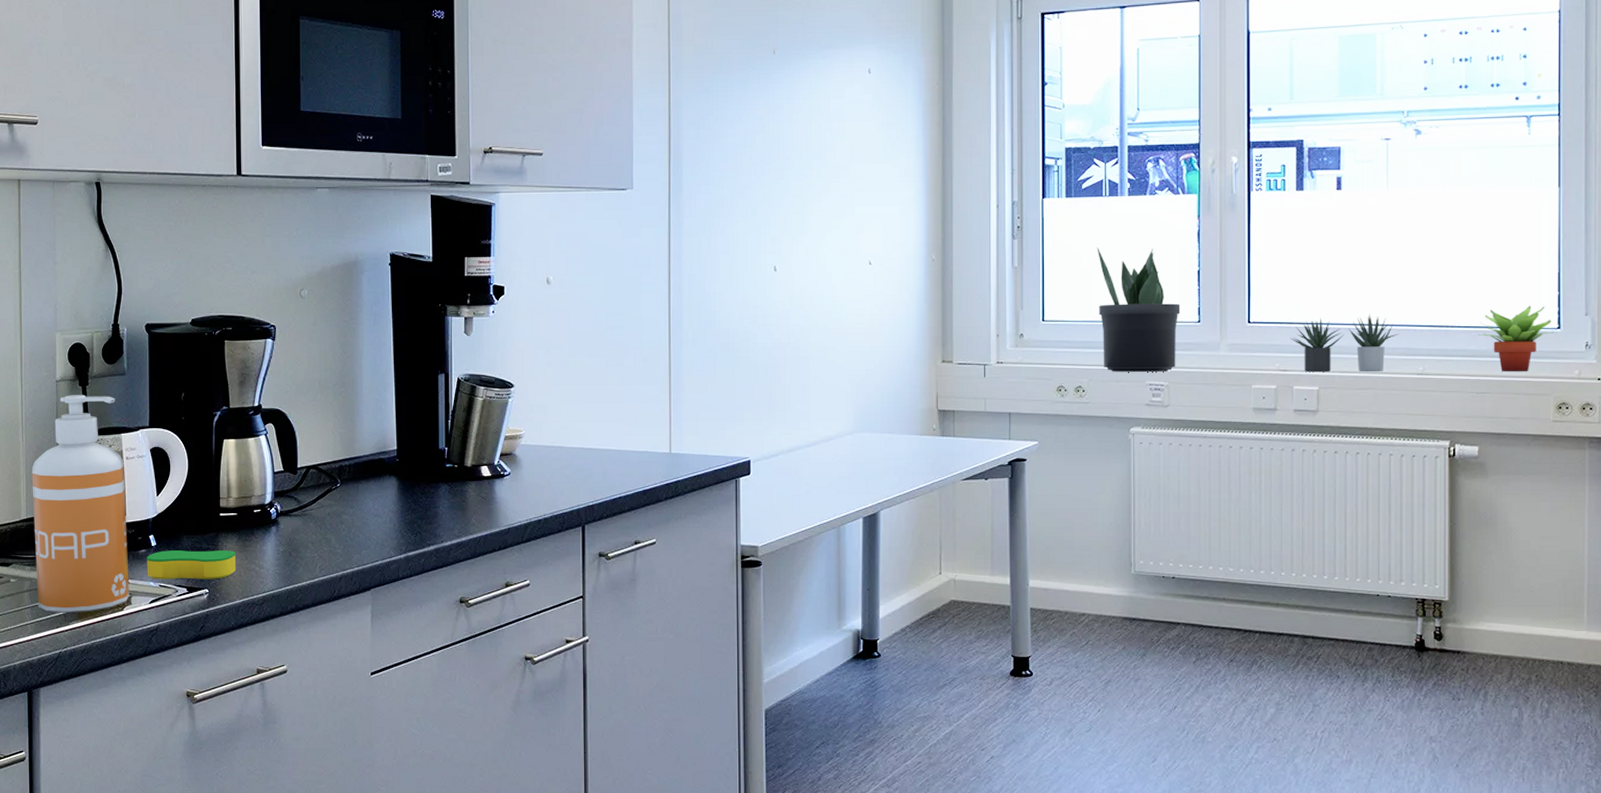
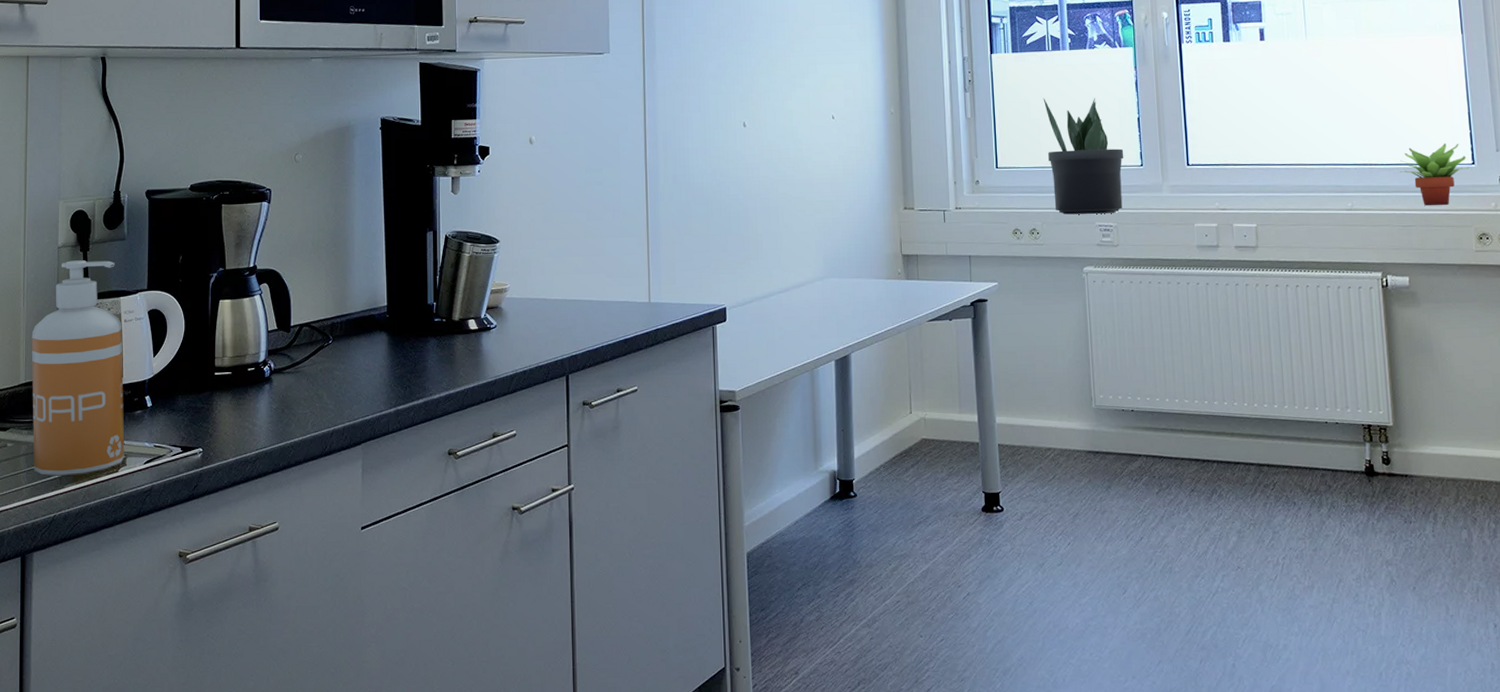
sponge: present [146,550,236,580] -> none [142,409,229,440]
succulent plant: present [1290,313,1398,373] -> none [1226,154,1326,211]

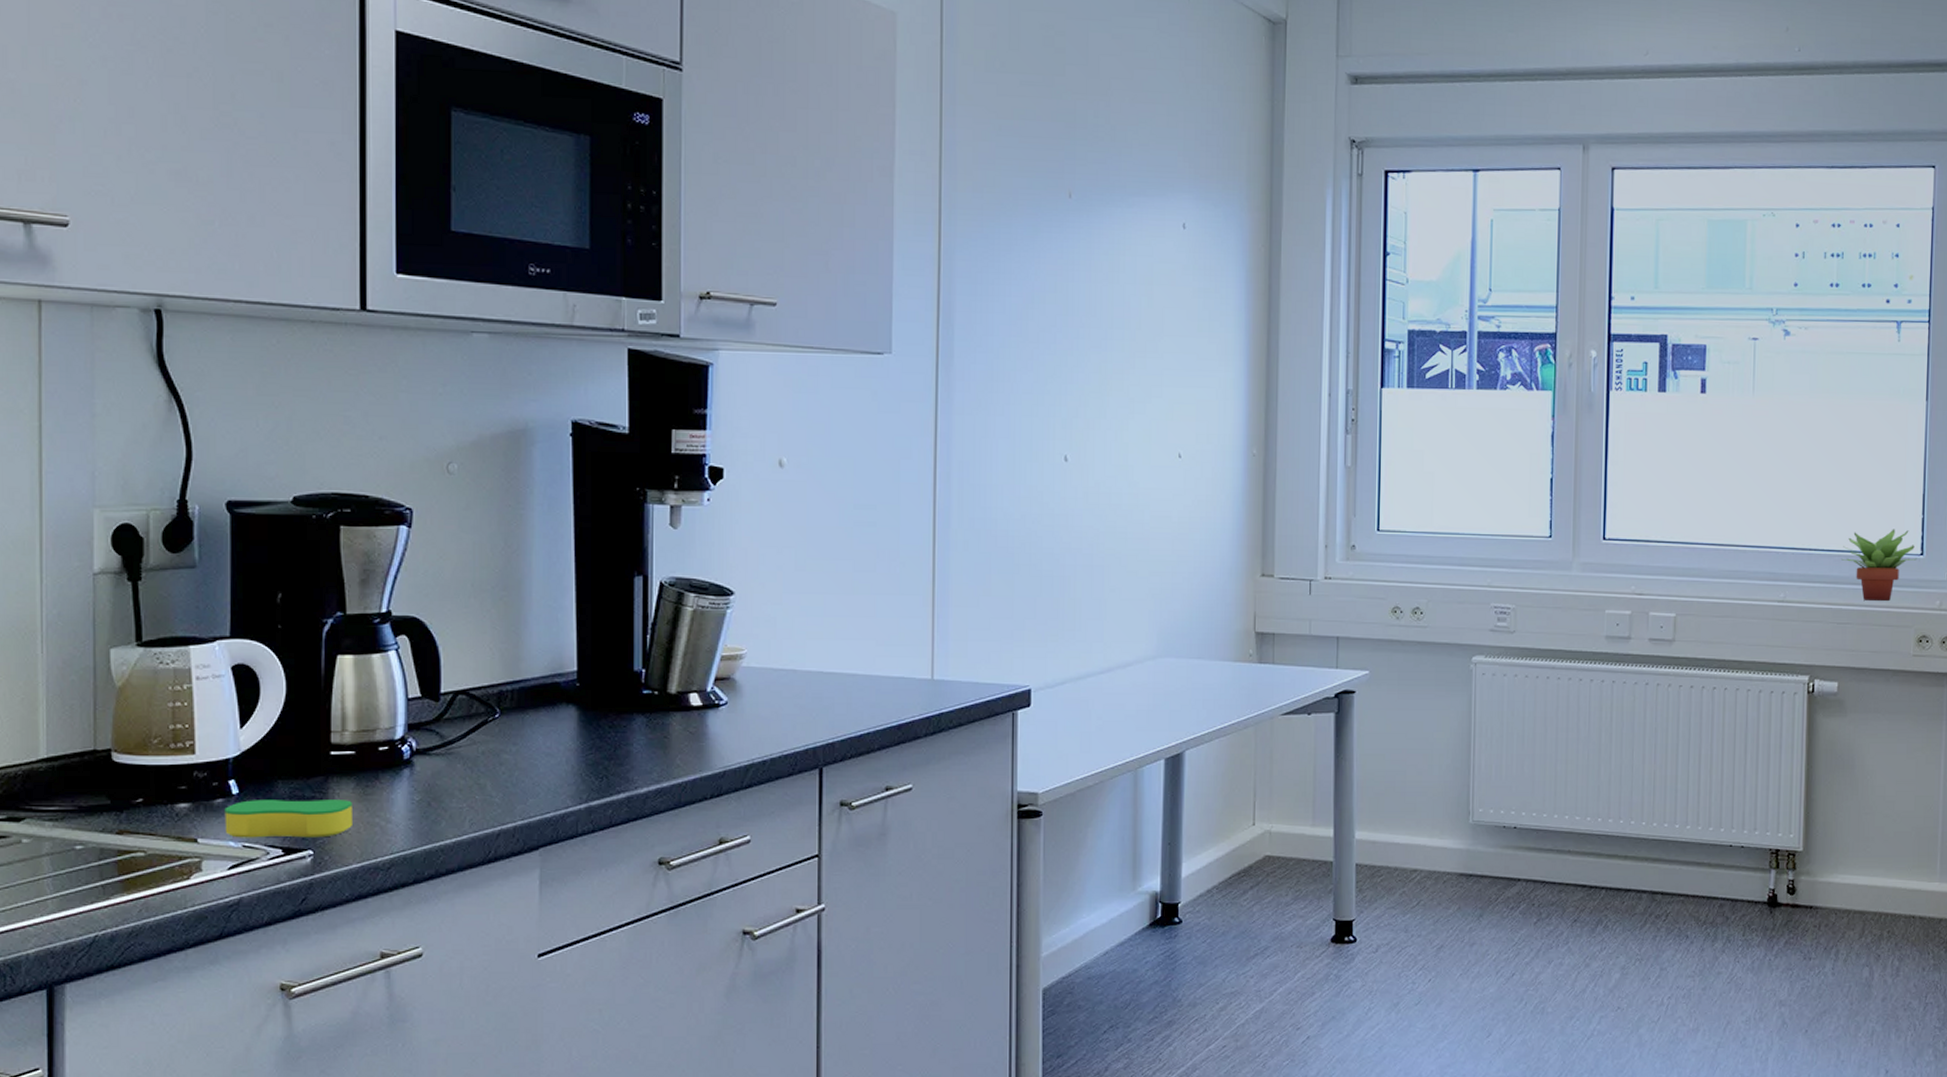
soap dispenser: present [31,260,125,476] -> none [55,593,199,884]
sponge: none [142,409,229,440] -> present [224,800,352,838]
planter: present [1043,98,1124,215] -> none [1440,447,1531,593]

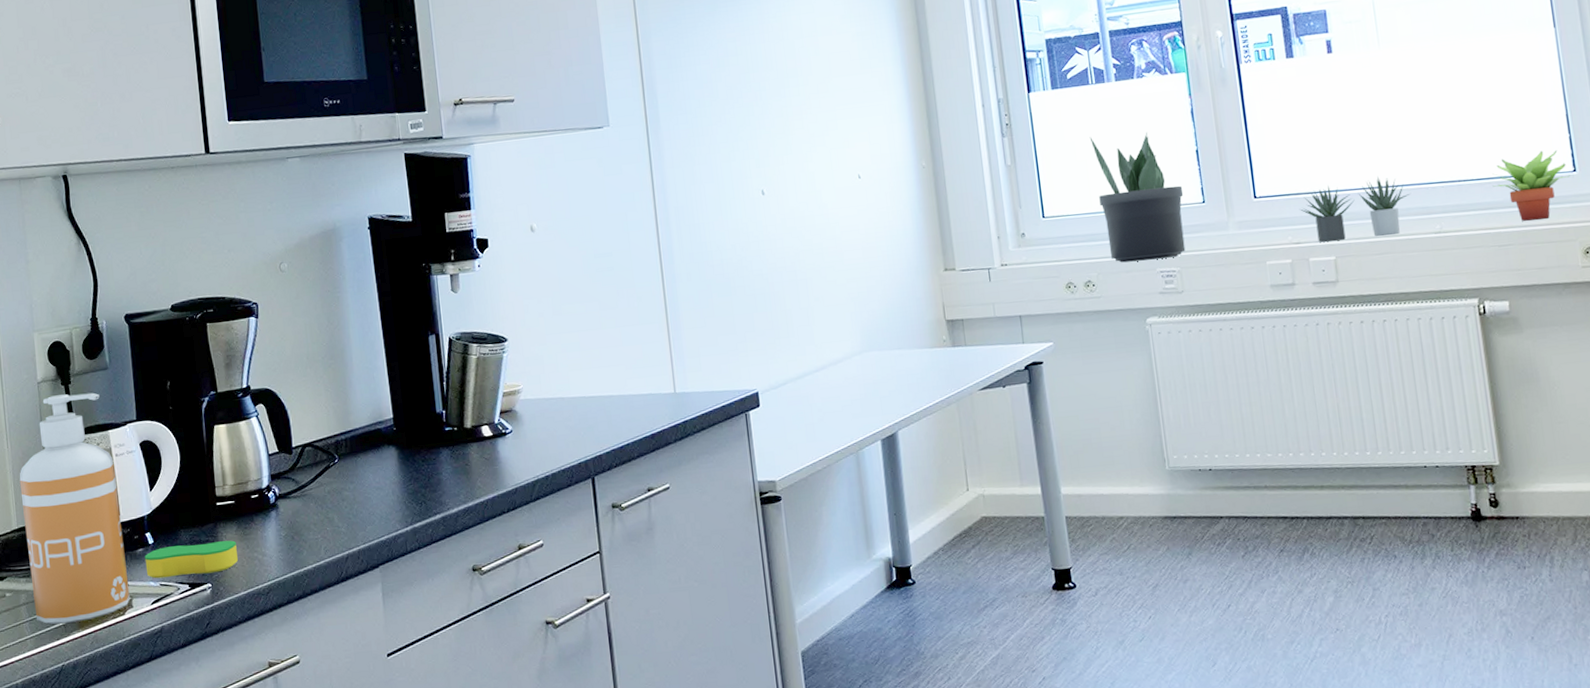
soap dispenser: none [55,593,199,884] -> present [19,392,130,625]
planter: none [1440,447,1531,593] -> present [1089,132,1186,263]
succulent plant: none [1647,532,1760,599] -> present [1299,175,1410,243]

